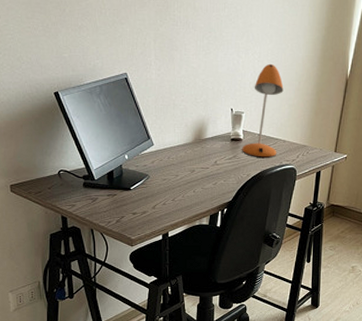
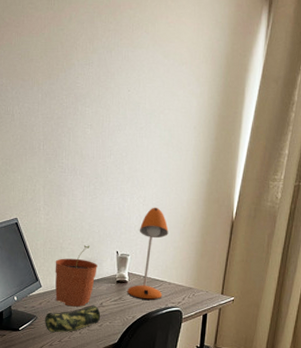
pencil case: none [158,163,215,192] -> present [45,305,101,333]
plant pot: none [167,102,211,165] -> present [55,245,97,307]

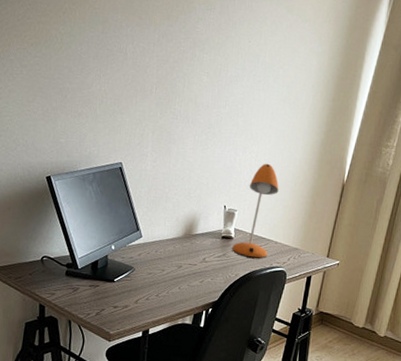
pencil case: present [45,305,101,333] -> none [142,259,203,287]
plant pot: present [55,245,97,307] -> none [156,197,203,261]

